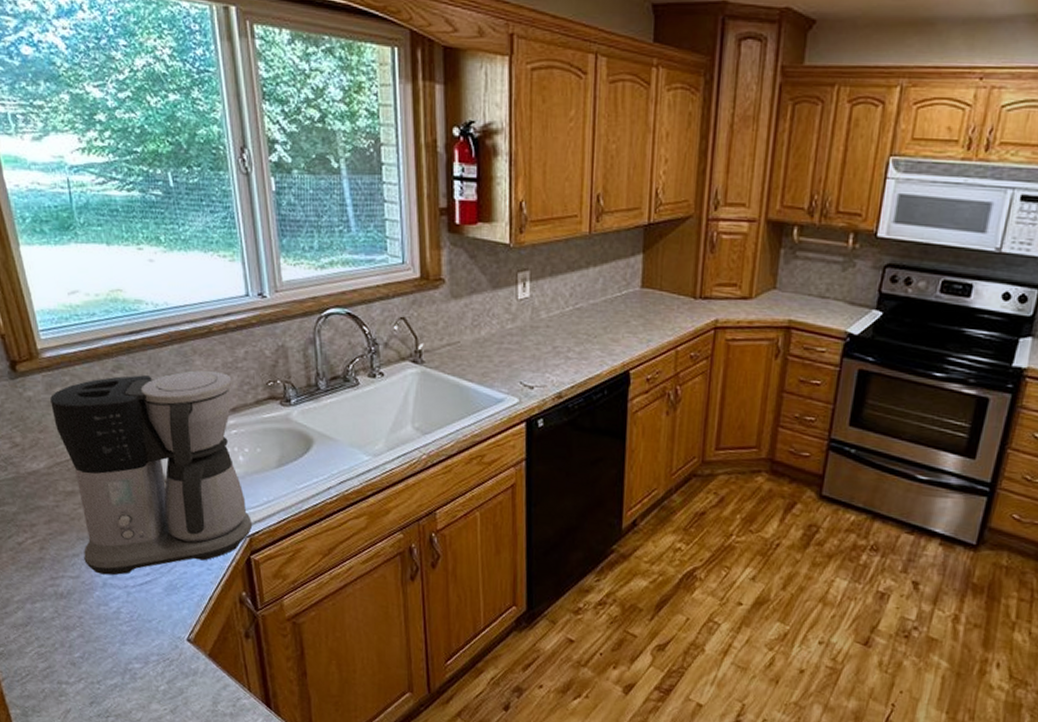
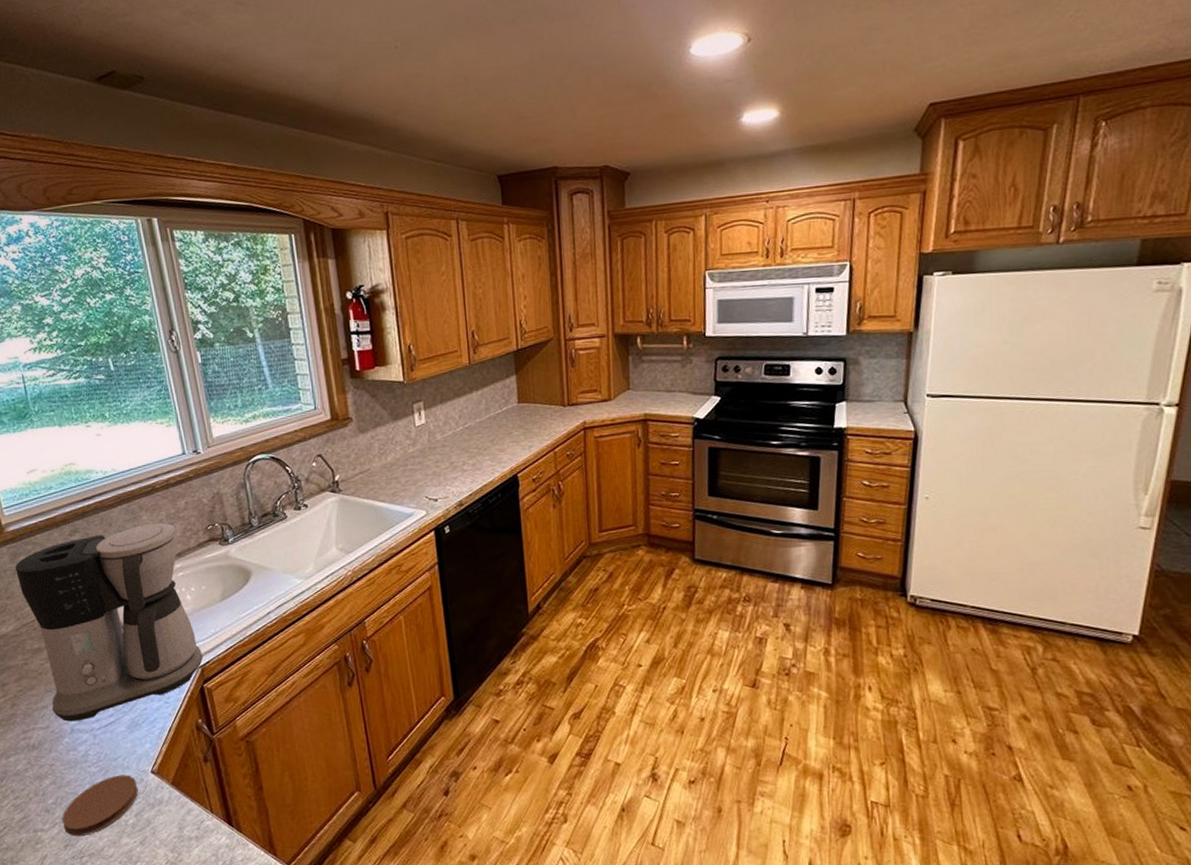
coaster: none [89,638,172,696] -> present [62,775,138,837]

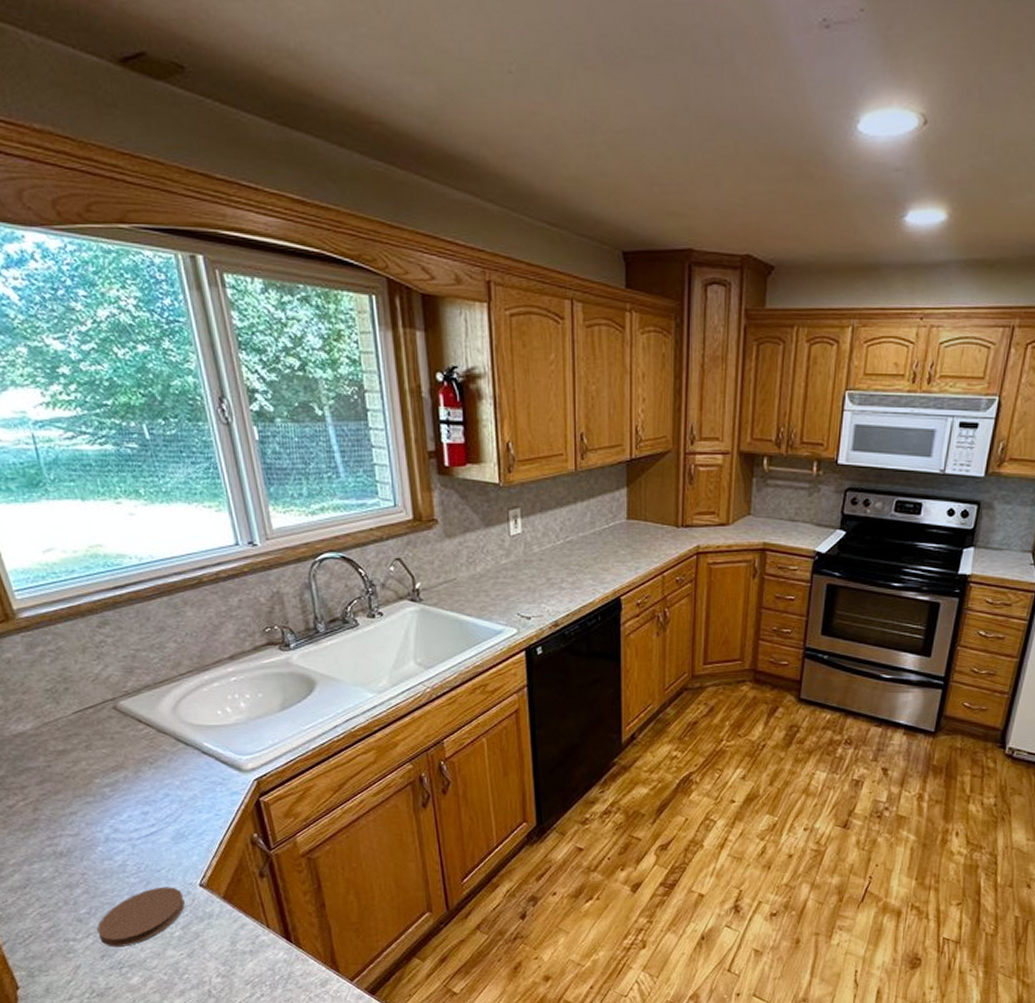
coffee maker: present [15,522,203,722] -> none [32,620,259,830]

